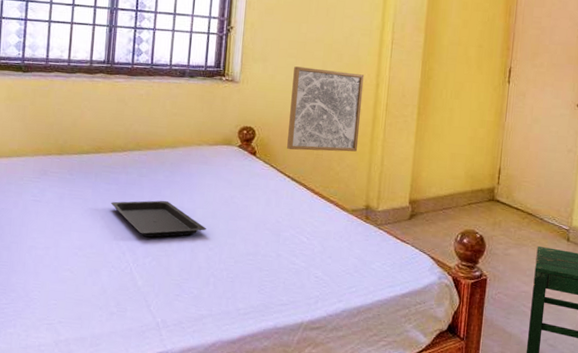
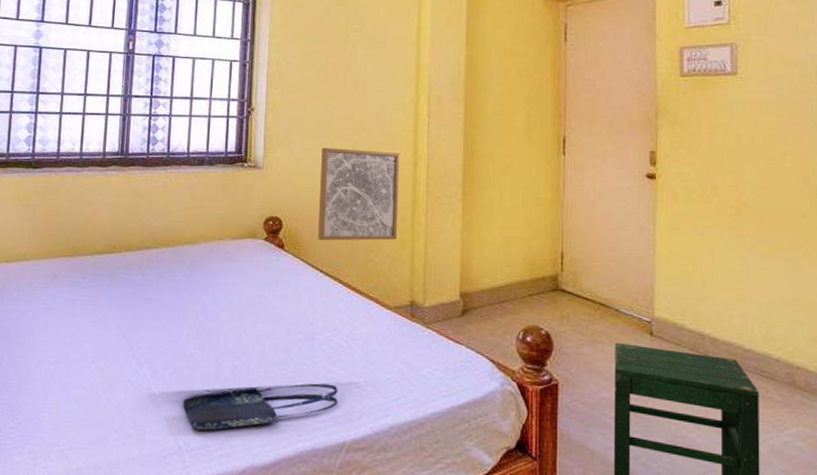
serving tray: present [110,200,206,238] -> none [126,303,232,347]
shopping bag: none [161,273,299,310] -> present [183,383,338,431]

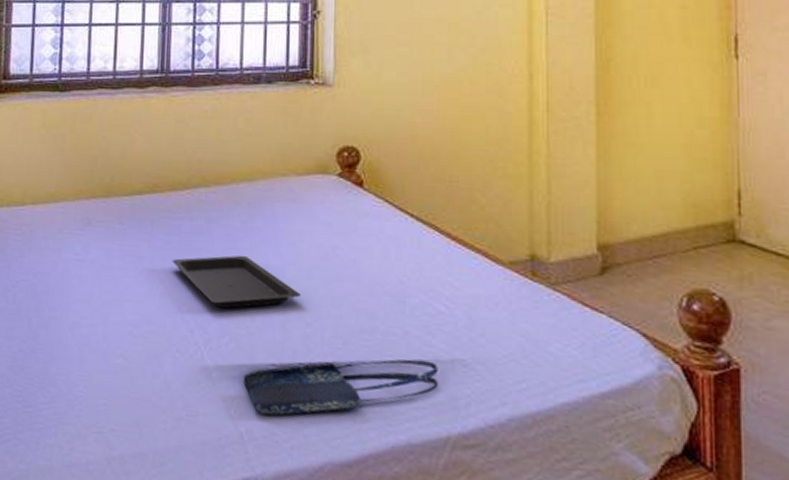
serving tray: none [126,303,232,347] -> present [171,255,301,309]
wall art: present [318,148,400,241] -> none [406,58,510,177]

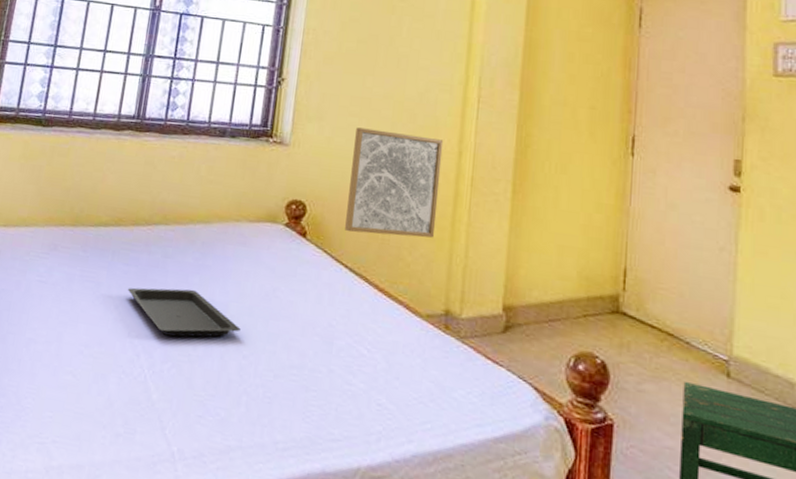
shopping bag: present [243,359,438,416] -> none [180,392,356,439]
wall art: none [406,58,510,177] -> present [345,127,444,238]

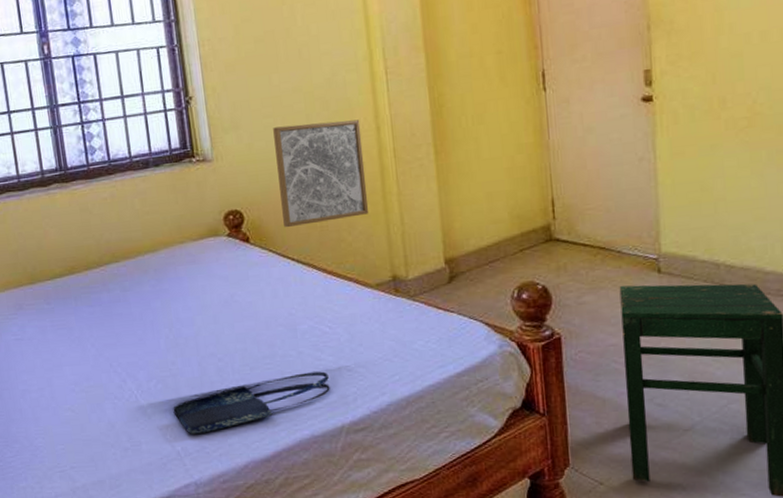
serving tray: present [127,287,241,338] -> none [98,313,210,358]
shopping bag: none [180,392,356,439] -> present [173,371,330,434]

